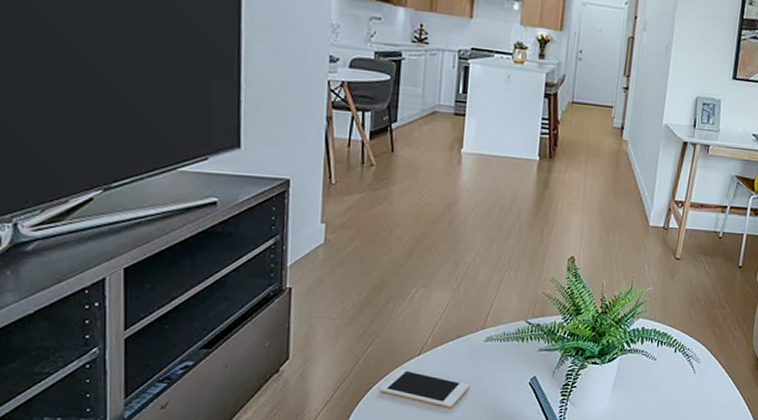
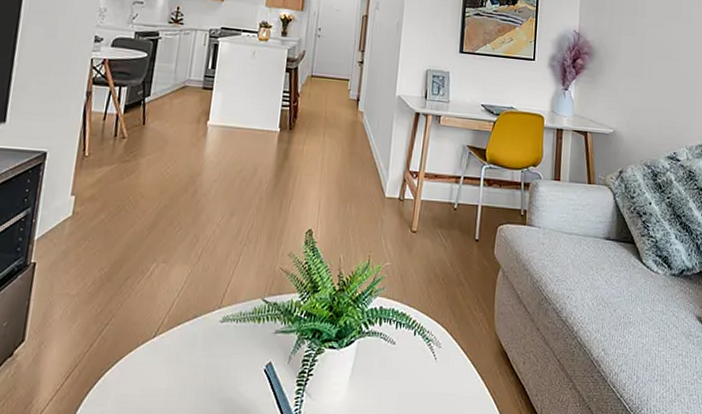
cell phone: present [378,369,470,408] -> none [110,353,204,400]

